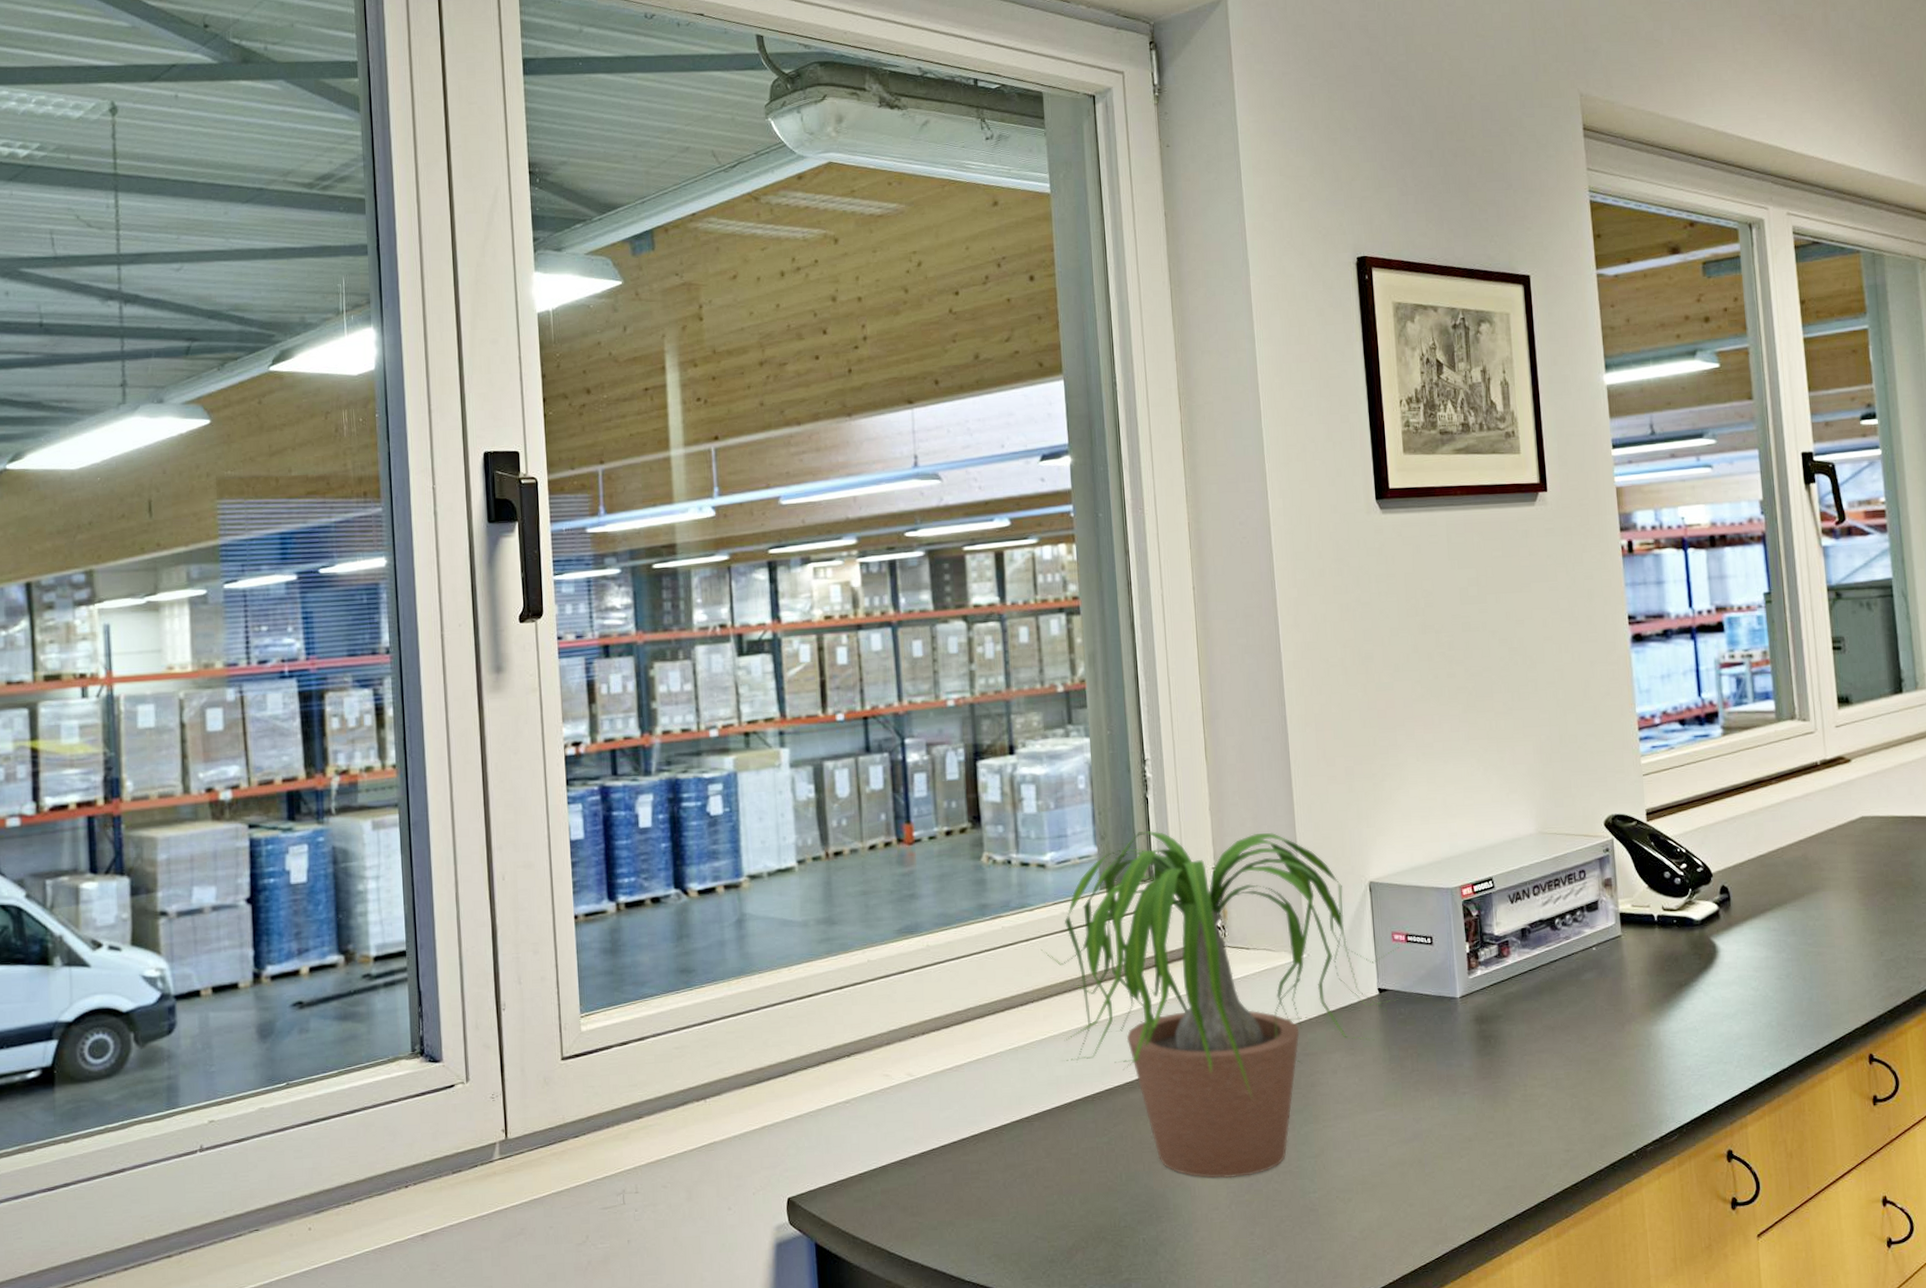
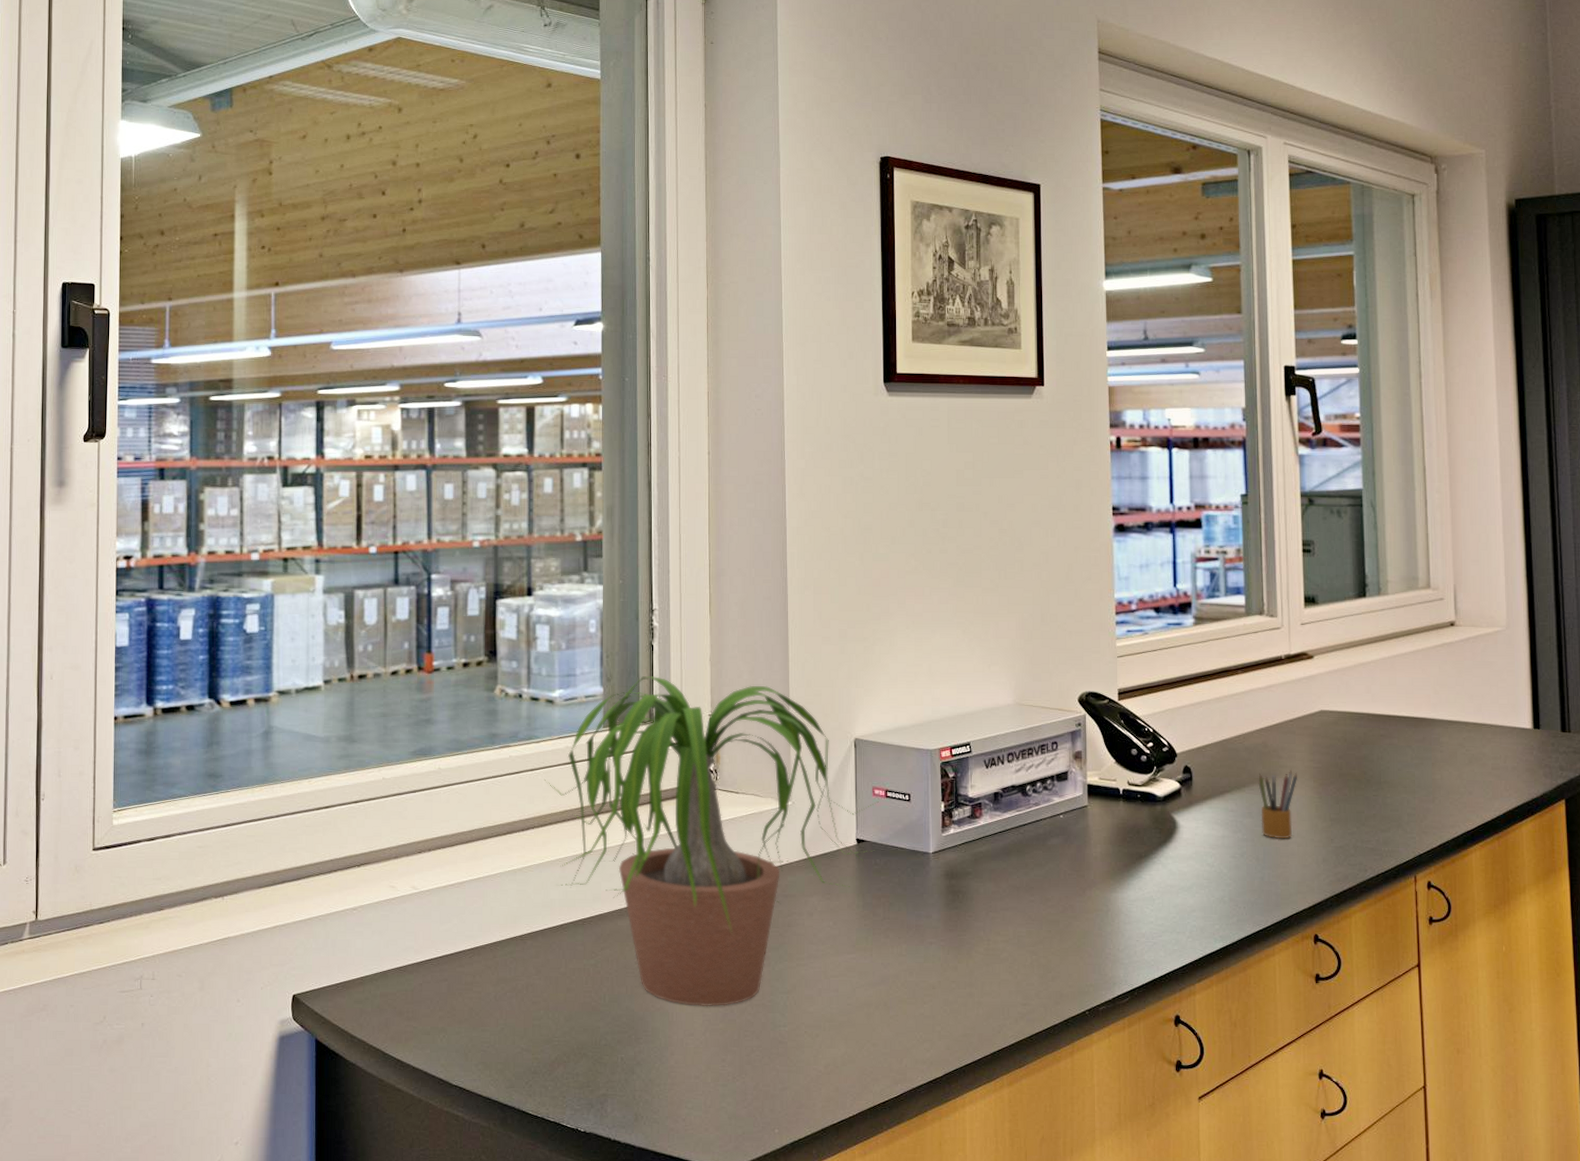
pencil box: none [1800,881,1841,956] -> present [1258,769,1297,839]

